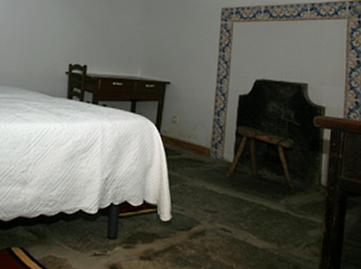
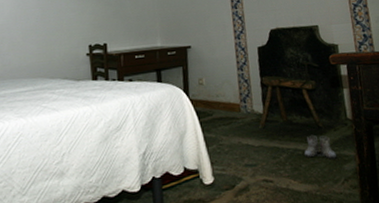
boots: none [269,193,302,222] -> present [304,134,336,159]

